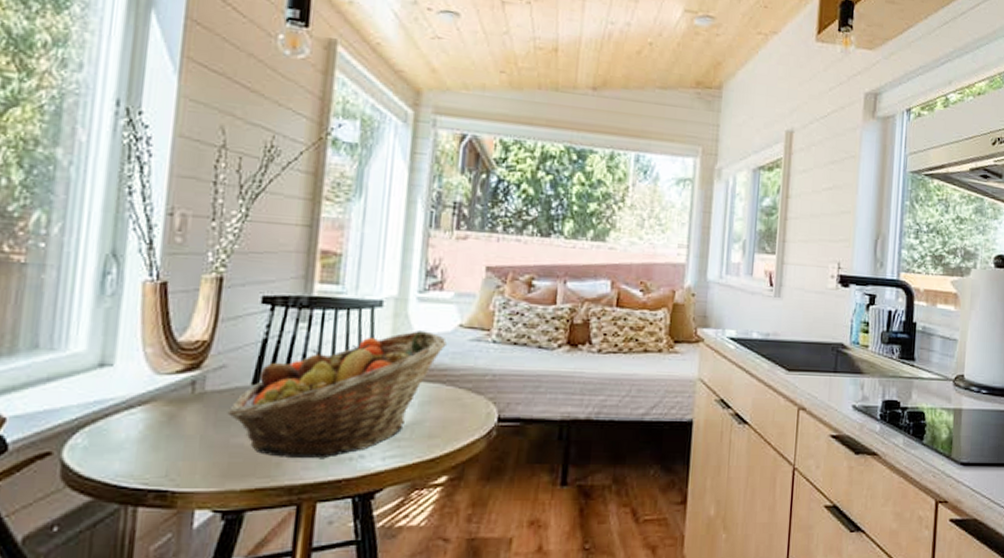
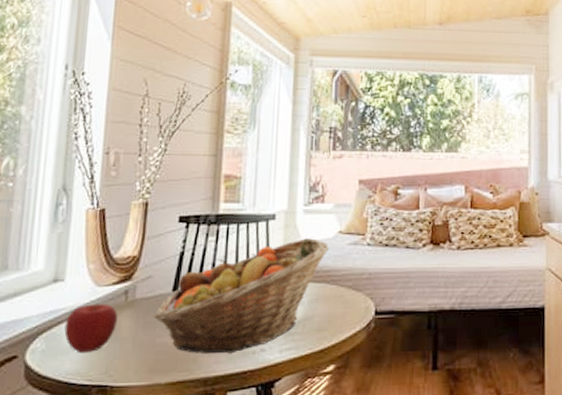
apple: none [113,395,182,453] -> present [64,303,118,354]

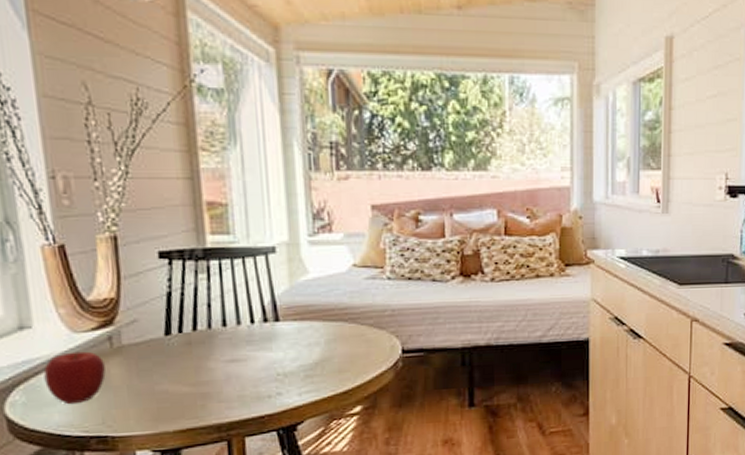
fruit basket: present [153,238,329,354] -> none [147,273,343,400]

